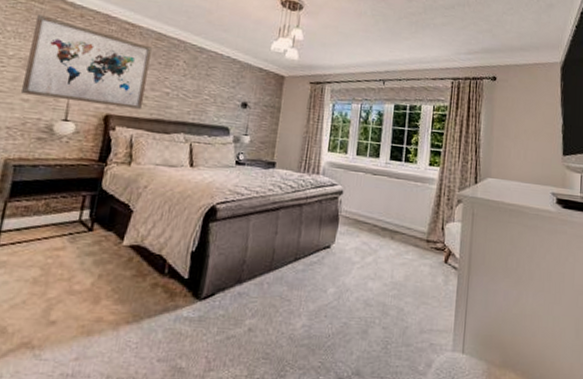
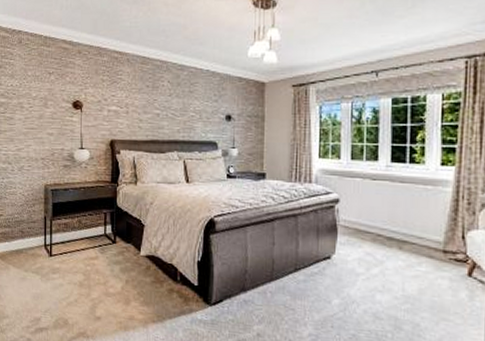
wall art: present [20,14,152,109] -> none [46,57,139,132]

